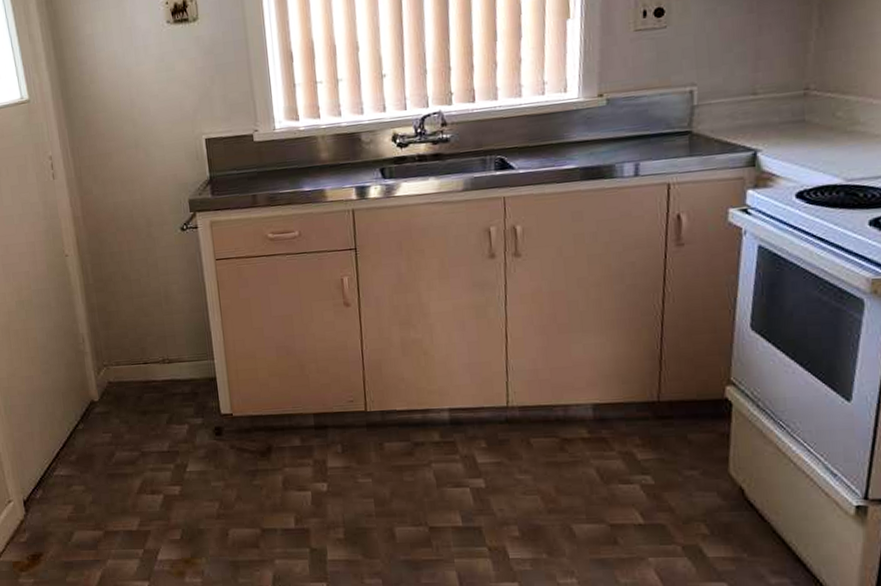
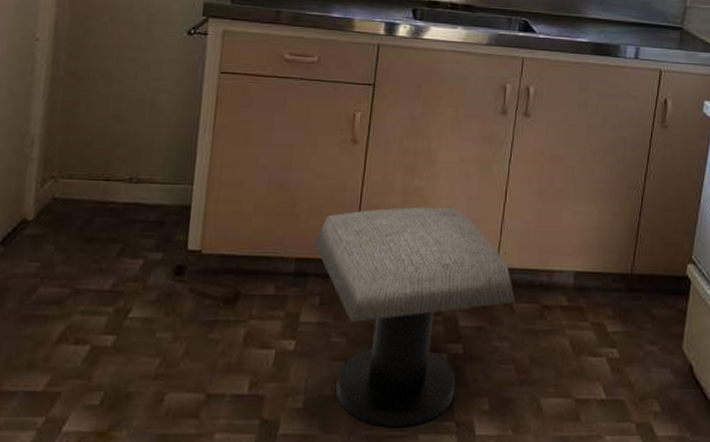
stool: none [327,354,532,552] -> present [314,206,516,427]

